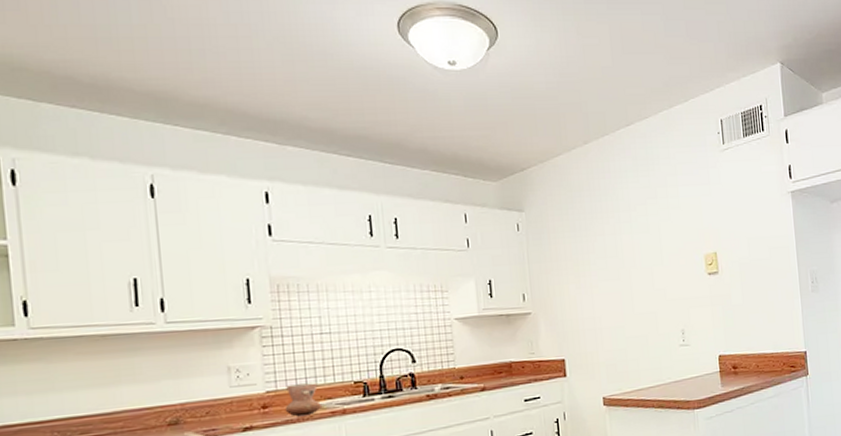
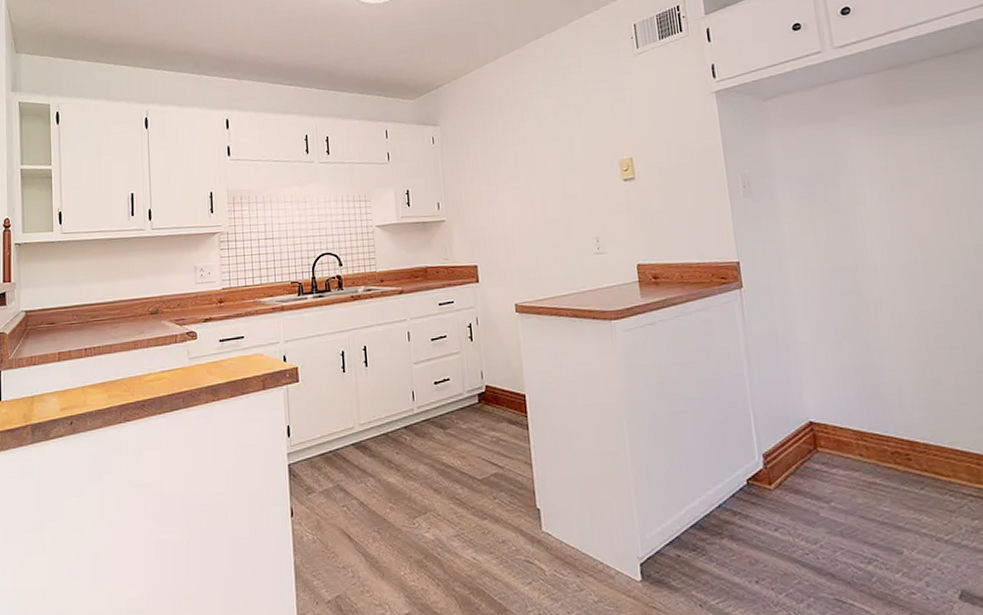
ceramic jug: present [284,383,321,416] -> none [236,282,264,310]

